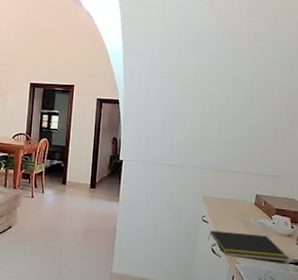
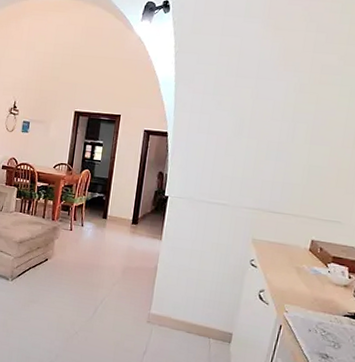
notepad: present [208,230,290,263] -> none [255,275,345,315]

